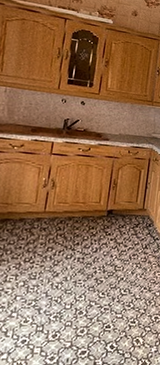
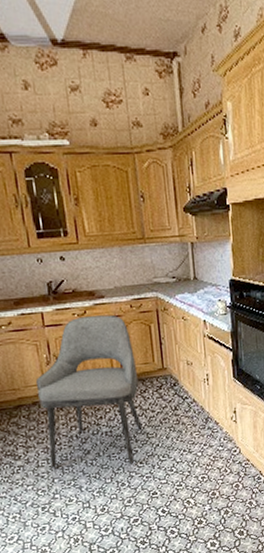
dining chair: none [17,152,122,294] -> present [35,314,143,468]

